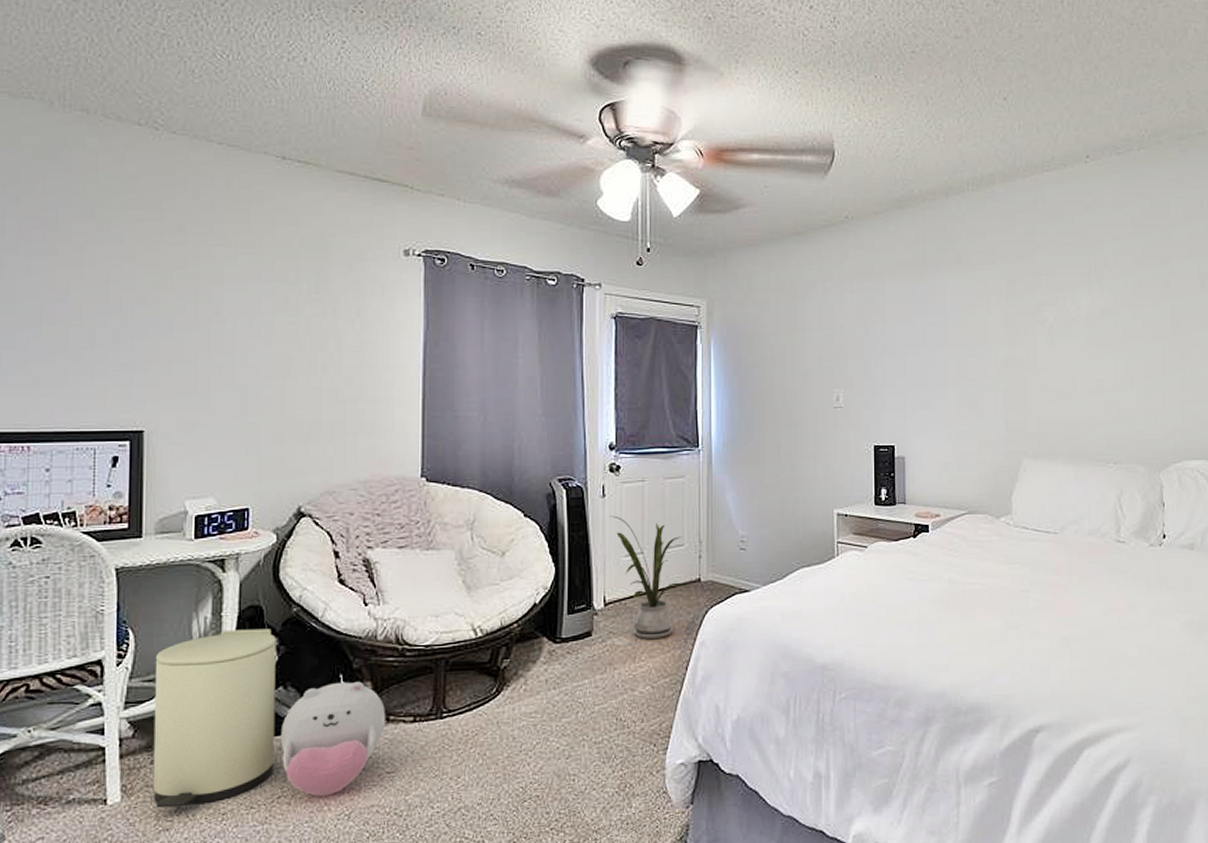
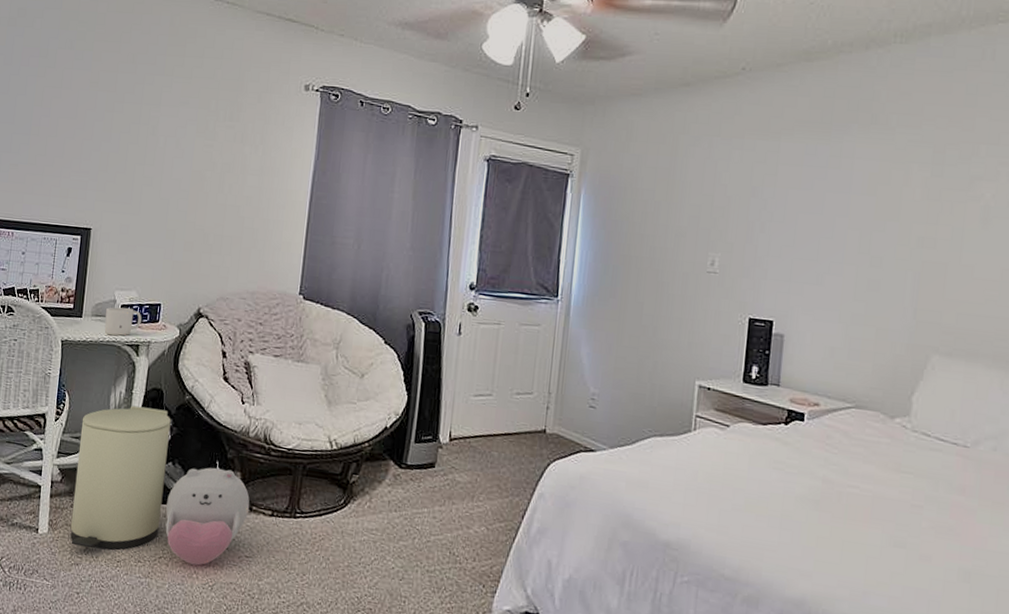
mug: none [174,518,225,554] -> present [104,307,142,336]
house plant: present [609,515,688,640] -> none [463,353,532,483]

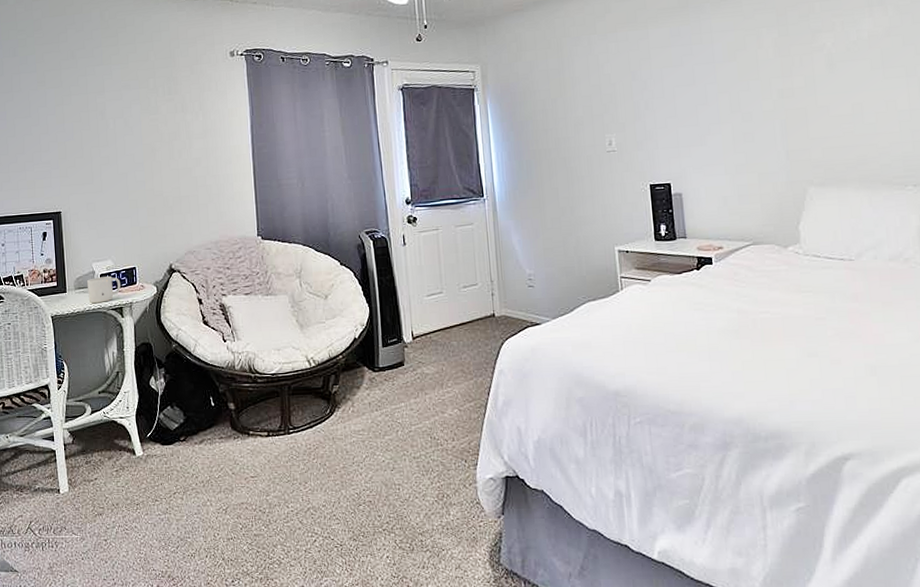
pedal bin: present [70,405,171,550] -> none [82,361,169,498]
plush toy: present [165,467,250,566] -> none [172,402,247,494]

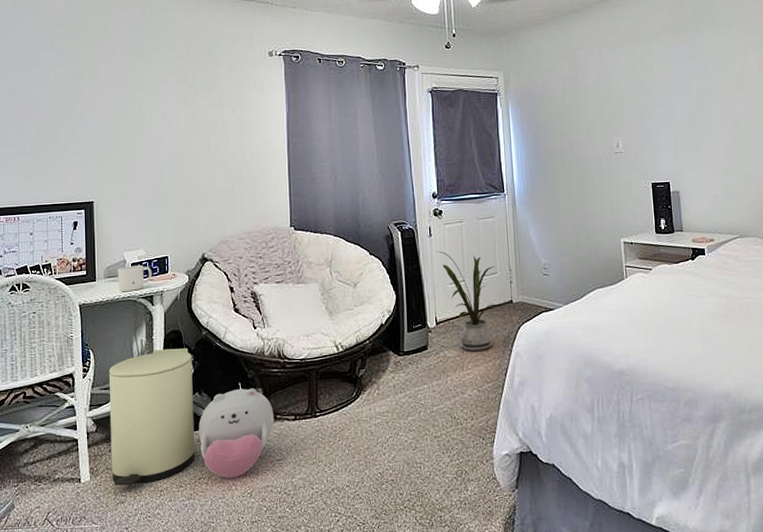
pedal bin: none [82,361,169,498] -> present [108,348,195,486]
plush toy: none [172,402,247,494] -> present [199,388,275,478]
house plant: none [411,261,484,369] -> present [436,251,502,352]

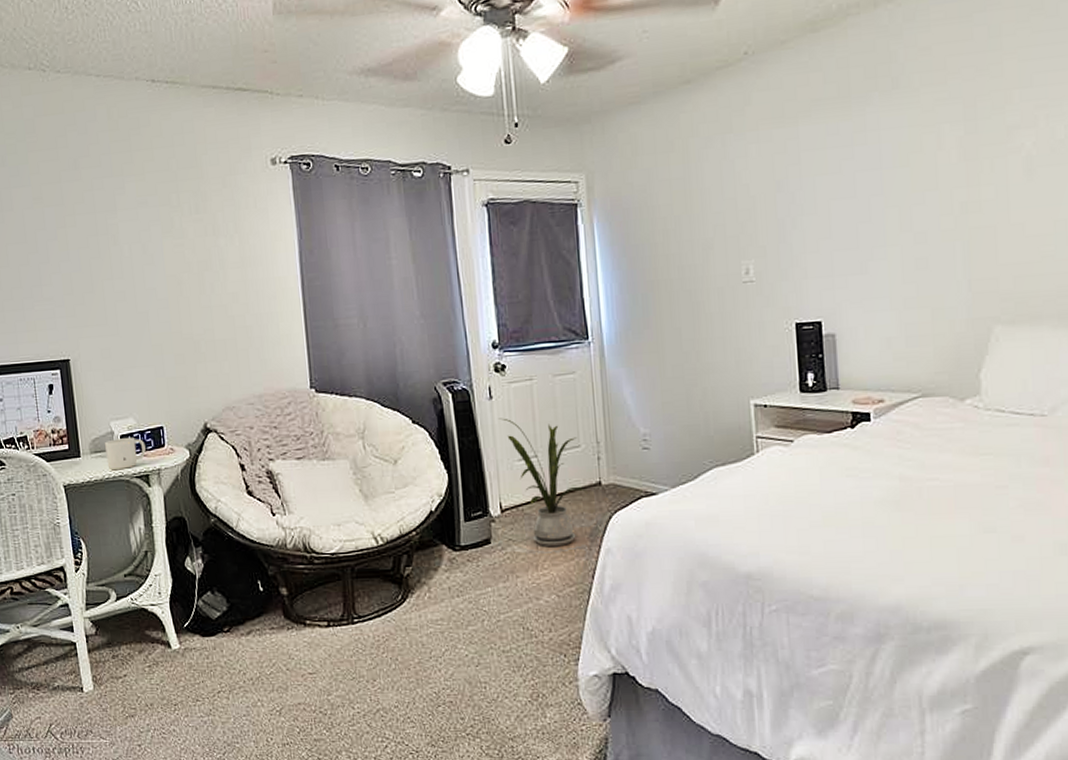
pedal bin: present [108,348,195,486] -> none [104,538,212,697]
plush toy: present [199,388,275,478] -> none [213,587,303,693]

